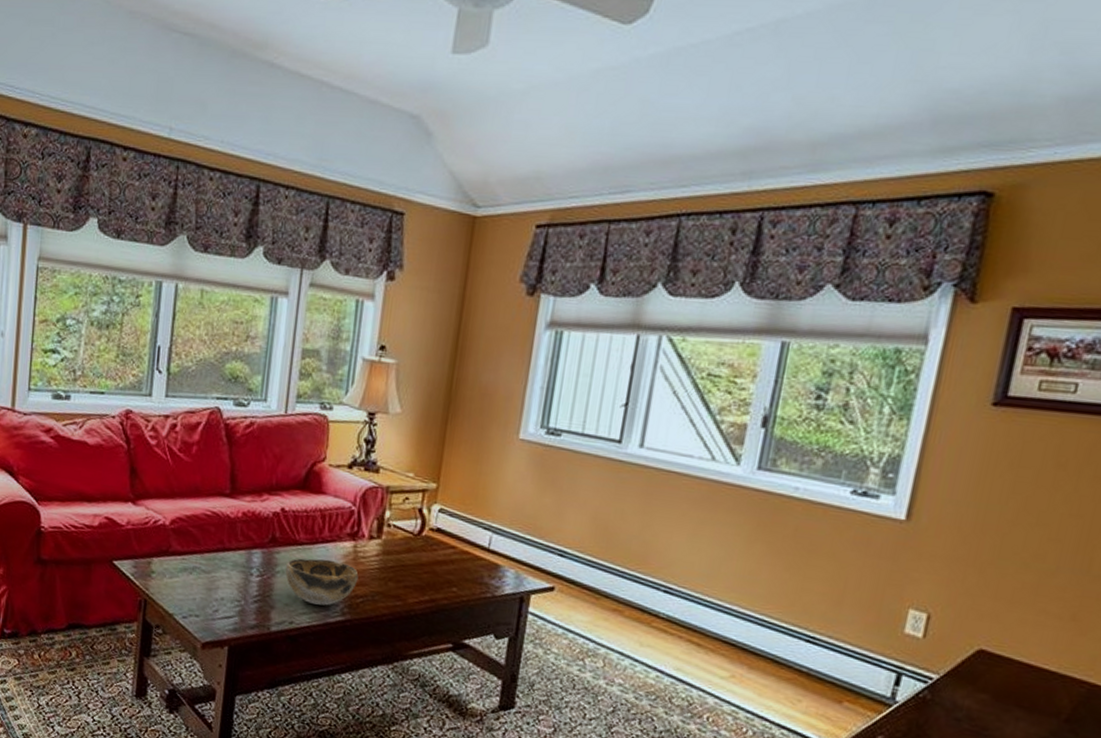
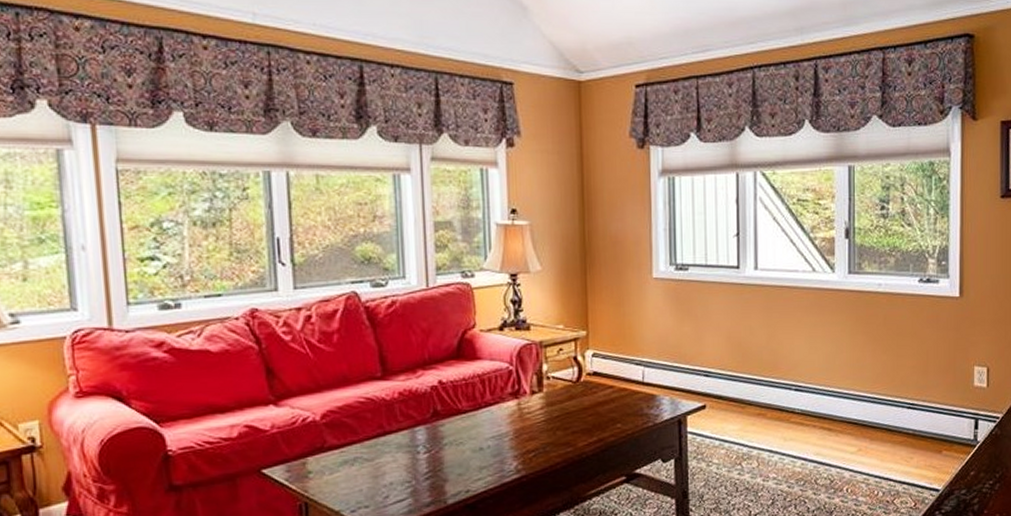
decorative bowl: present [285,558,359,606] -> none [452,422,527,468]

